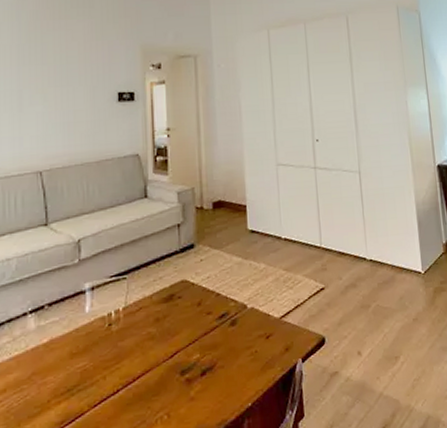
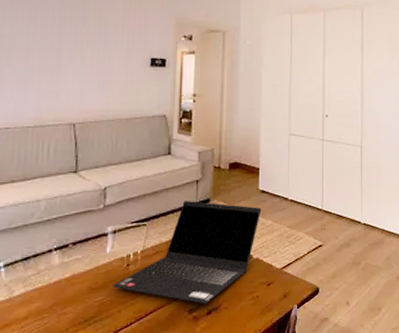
laptop computer: none [94,247,253,364] -> present [112,201,261,305]

